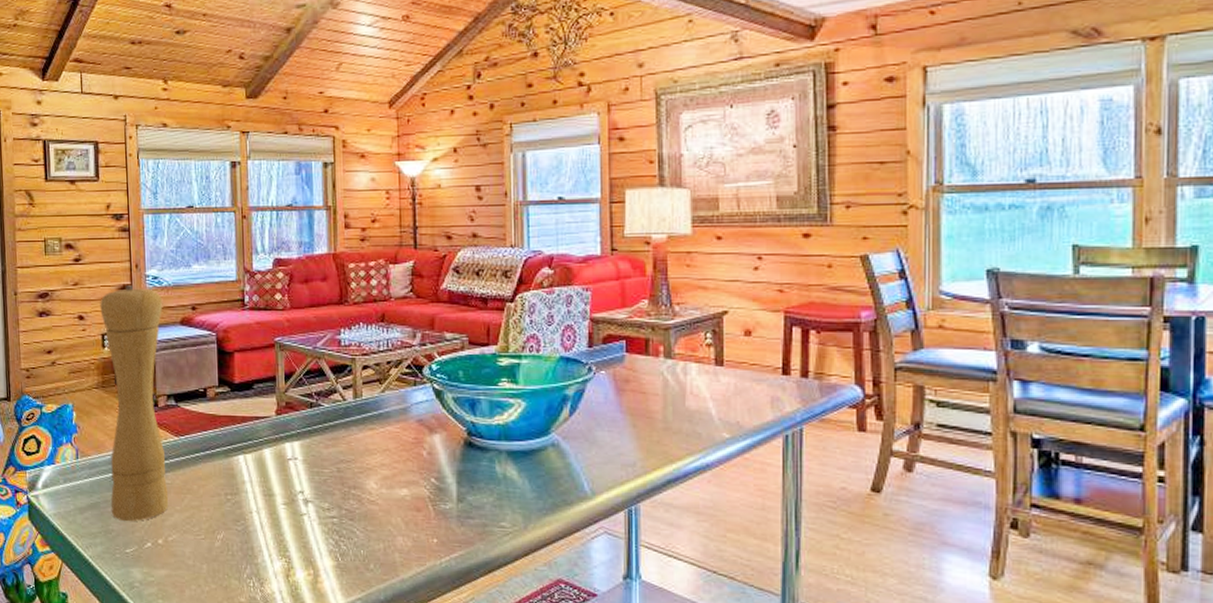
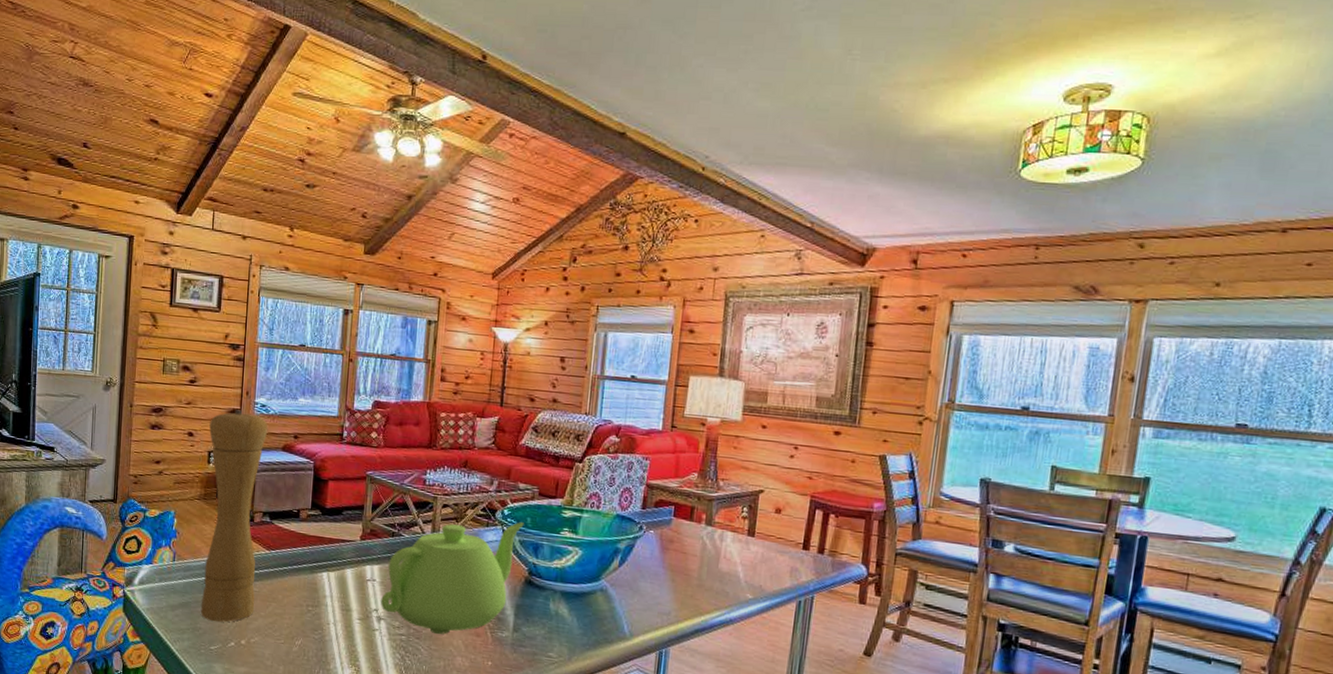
teapot: none [306,377,456,514] -> present [381,522,524,635]

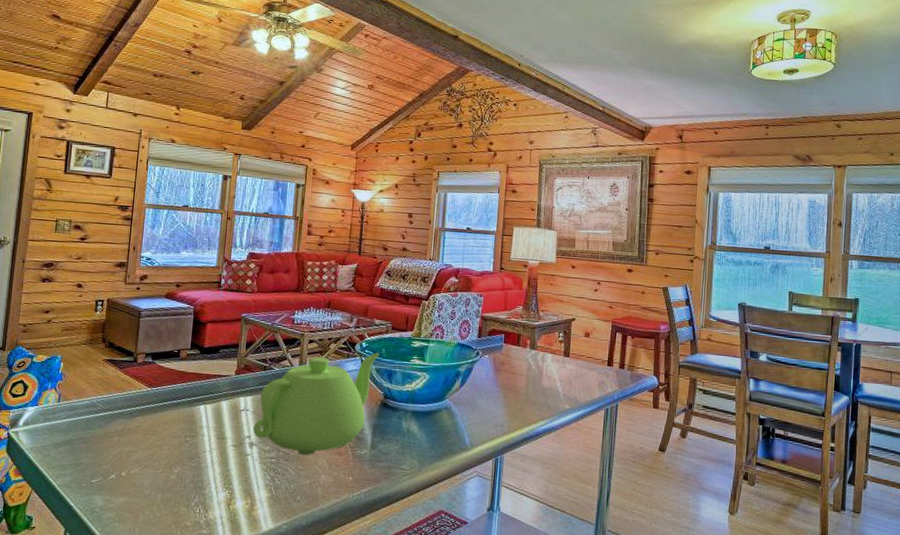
pepper mill: present [200,410,268,623] -> none [83,263,153,457]

